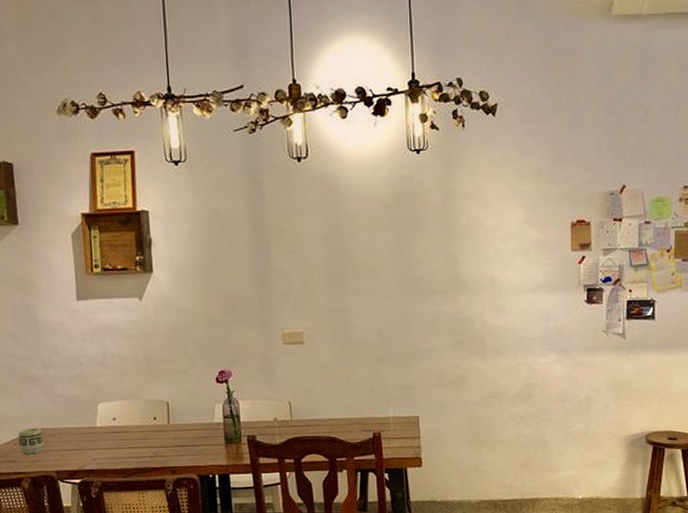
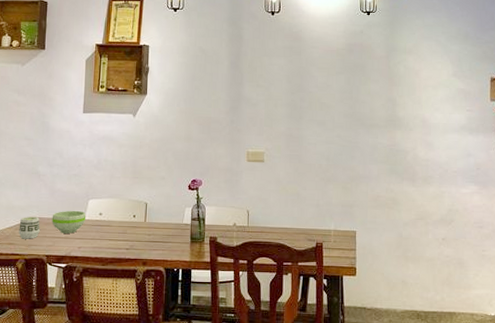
bowl: none [56,416,98,445] -> present [52,210,86,234]

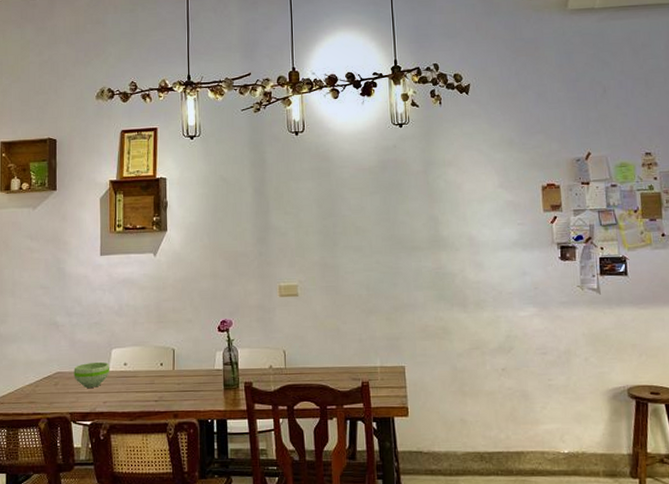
cup: present [19,217,40,239] -> none [39,371,62,397]

